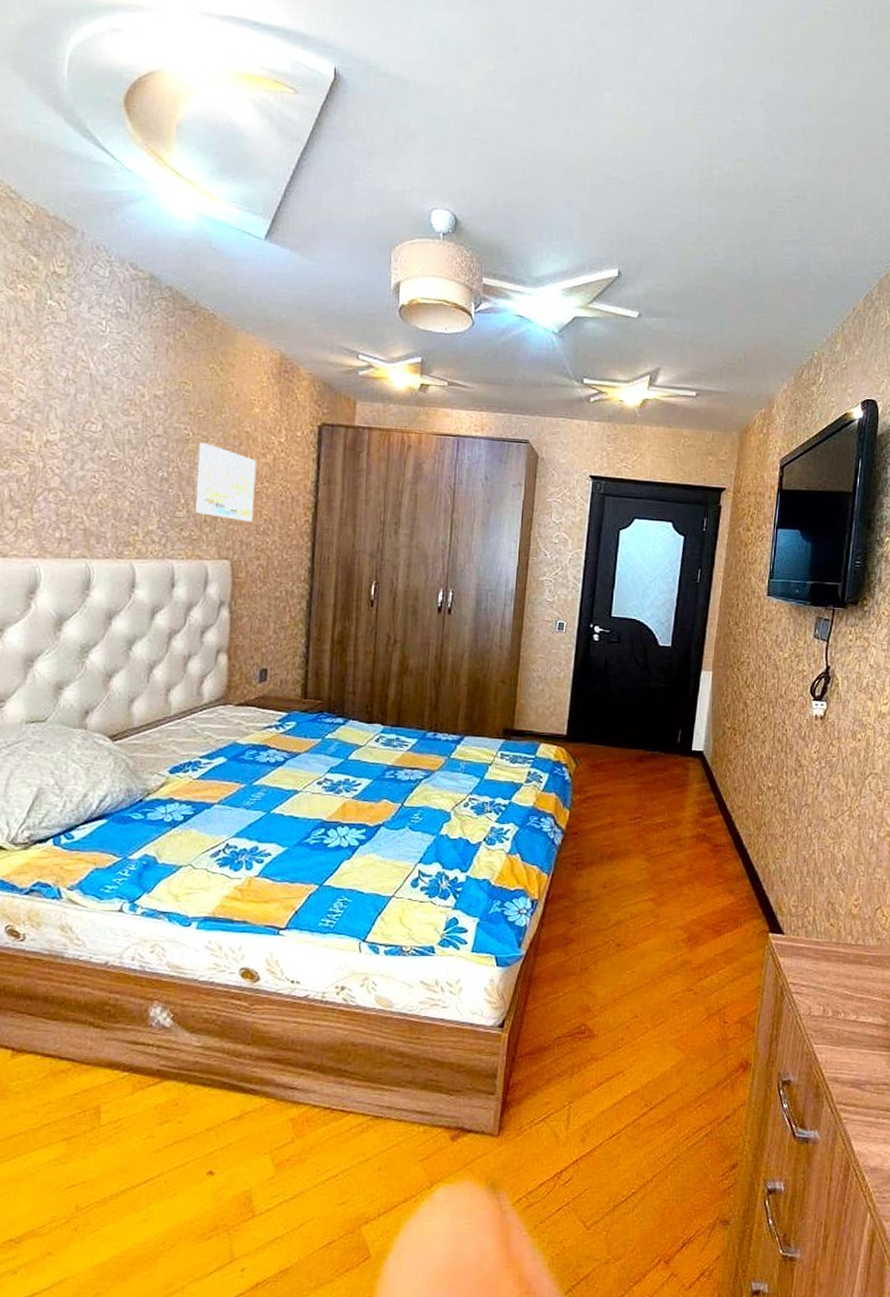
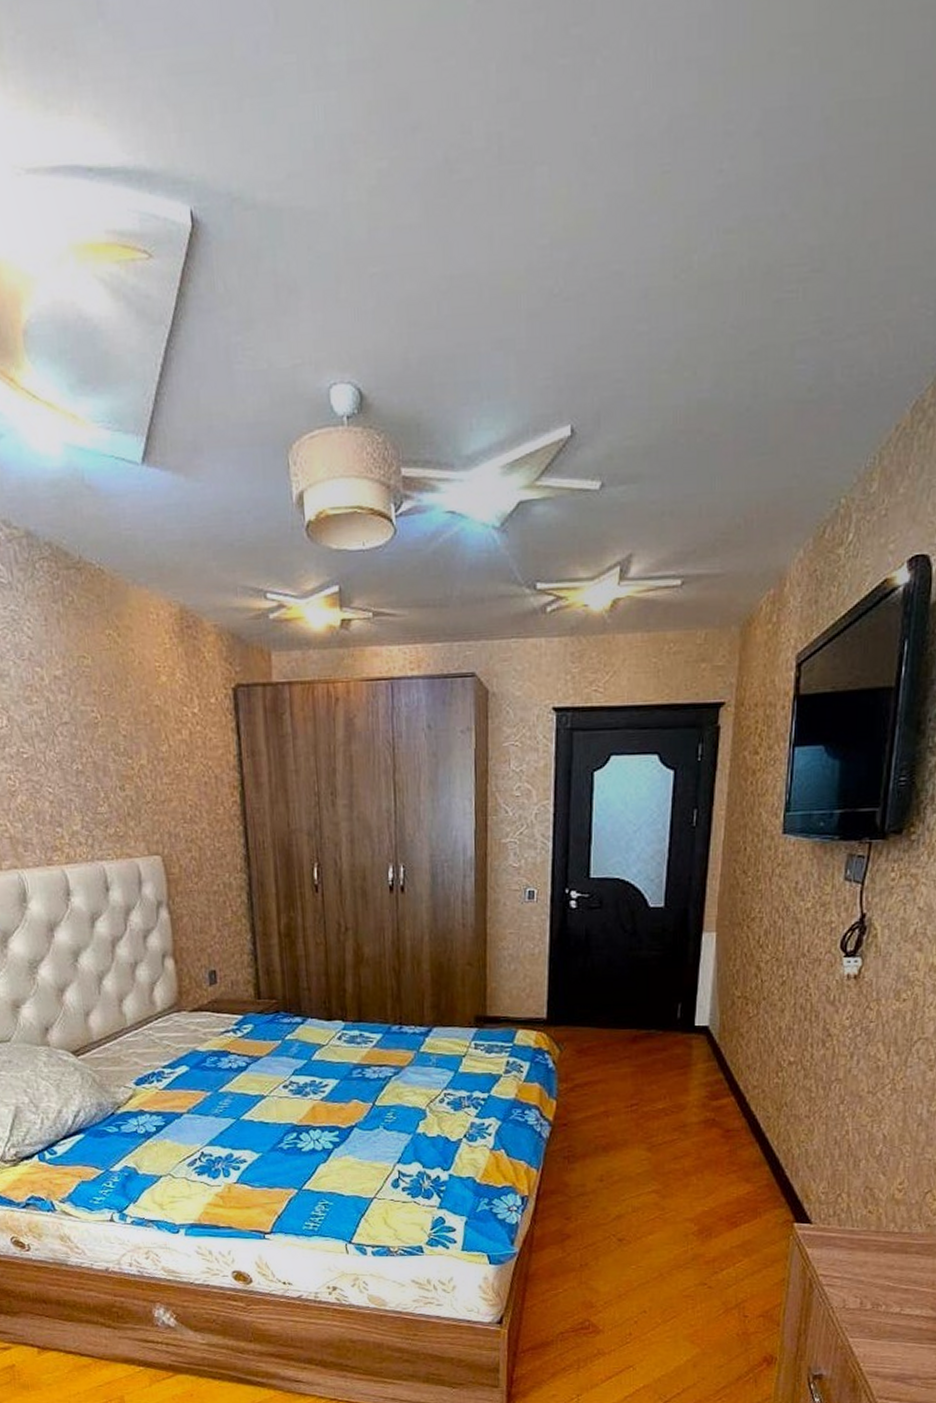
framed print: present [196,442,256,522] -> none [109,724,178,811]

